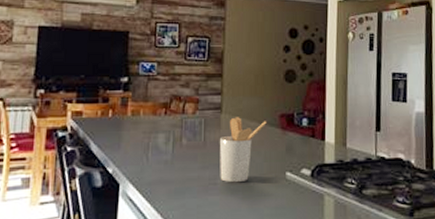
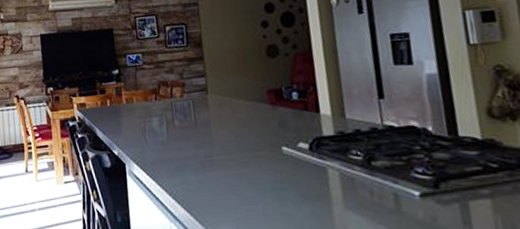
utensil holder: present [220,117,267,183] -> none [210,96,255,160]

